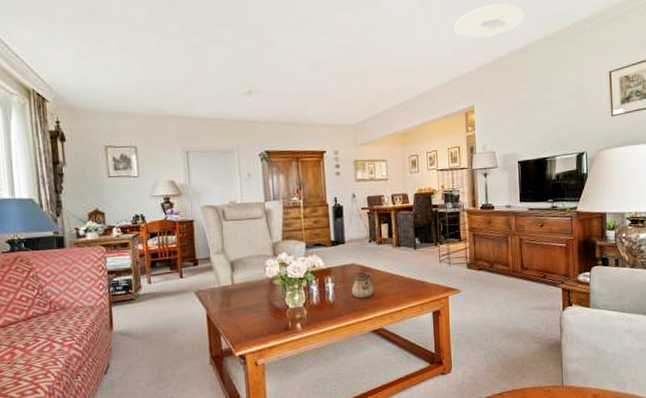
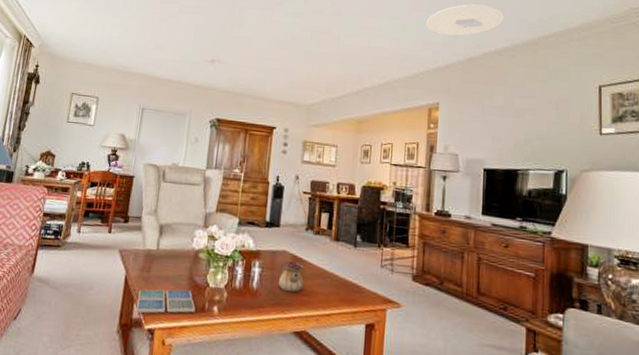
drink coaster: none [223,315,280,344] -> present [135,289,195,314]

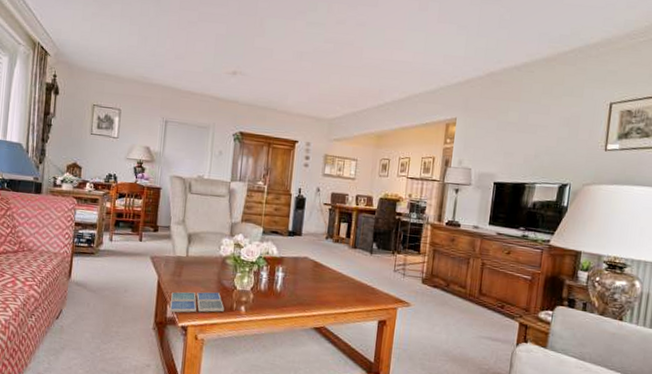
teapot: present [278,258,303,293] -> none [299,263,323,294]
ceiling light: present [426,4,504,36] -> none [449,16,527,50]

